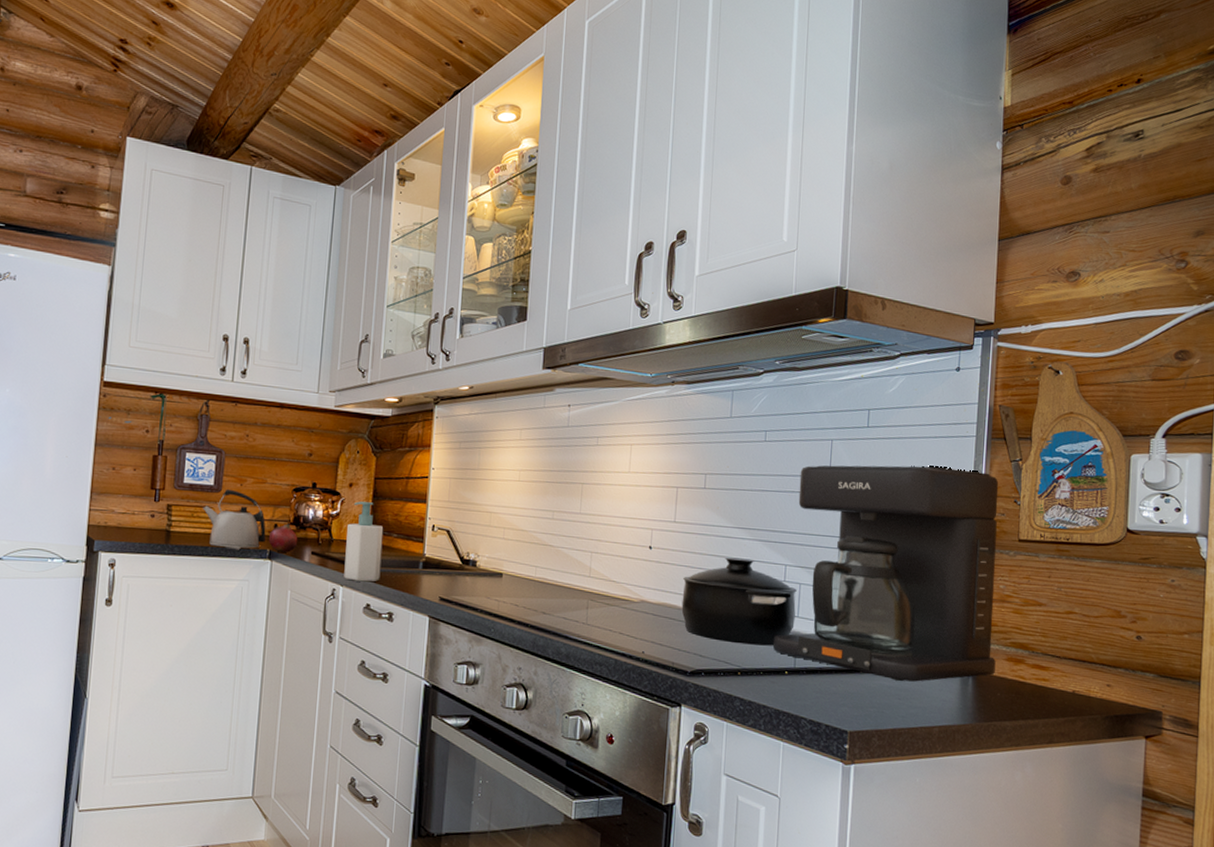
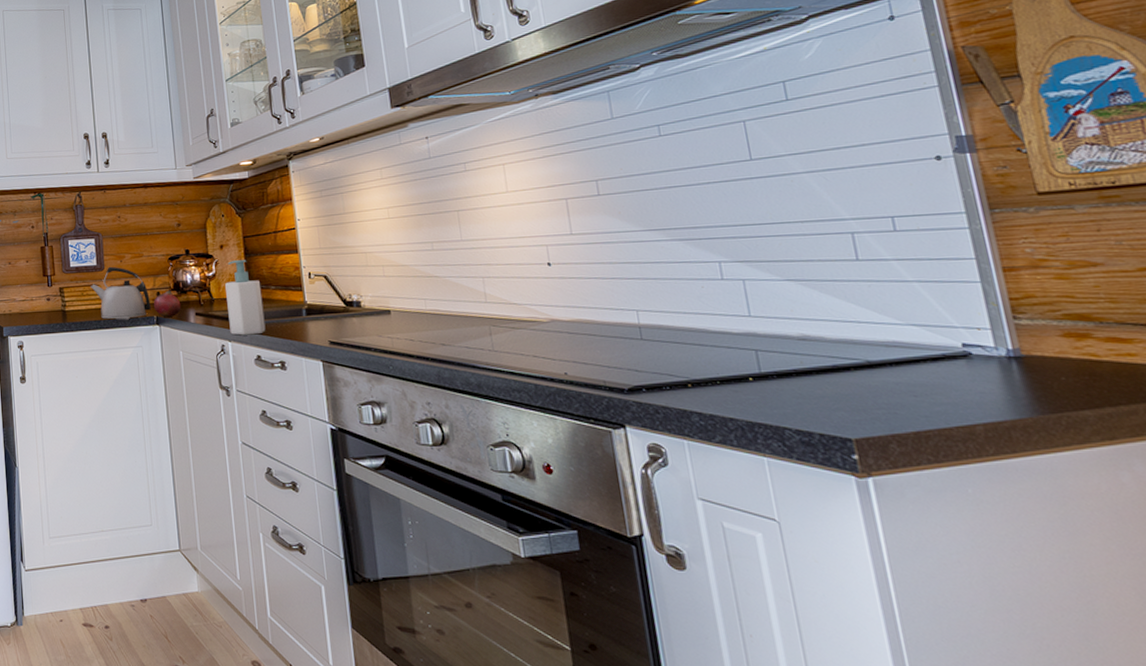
saucepan: present [681,557,797,646] -> none [595,261,748,353]
coffee maker: present [773,465,998,682] -> none [712,124,1049,375]

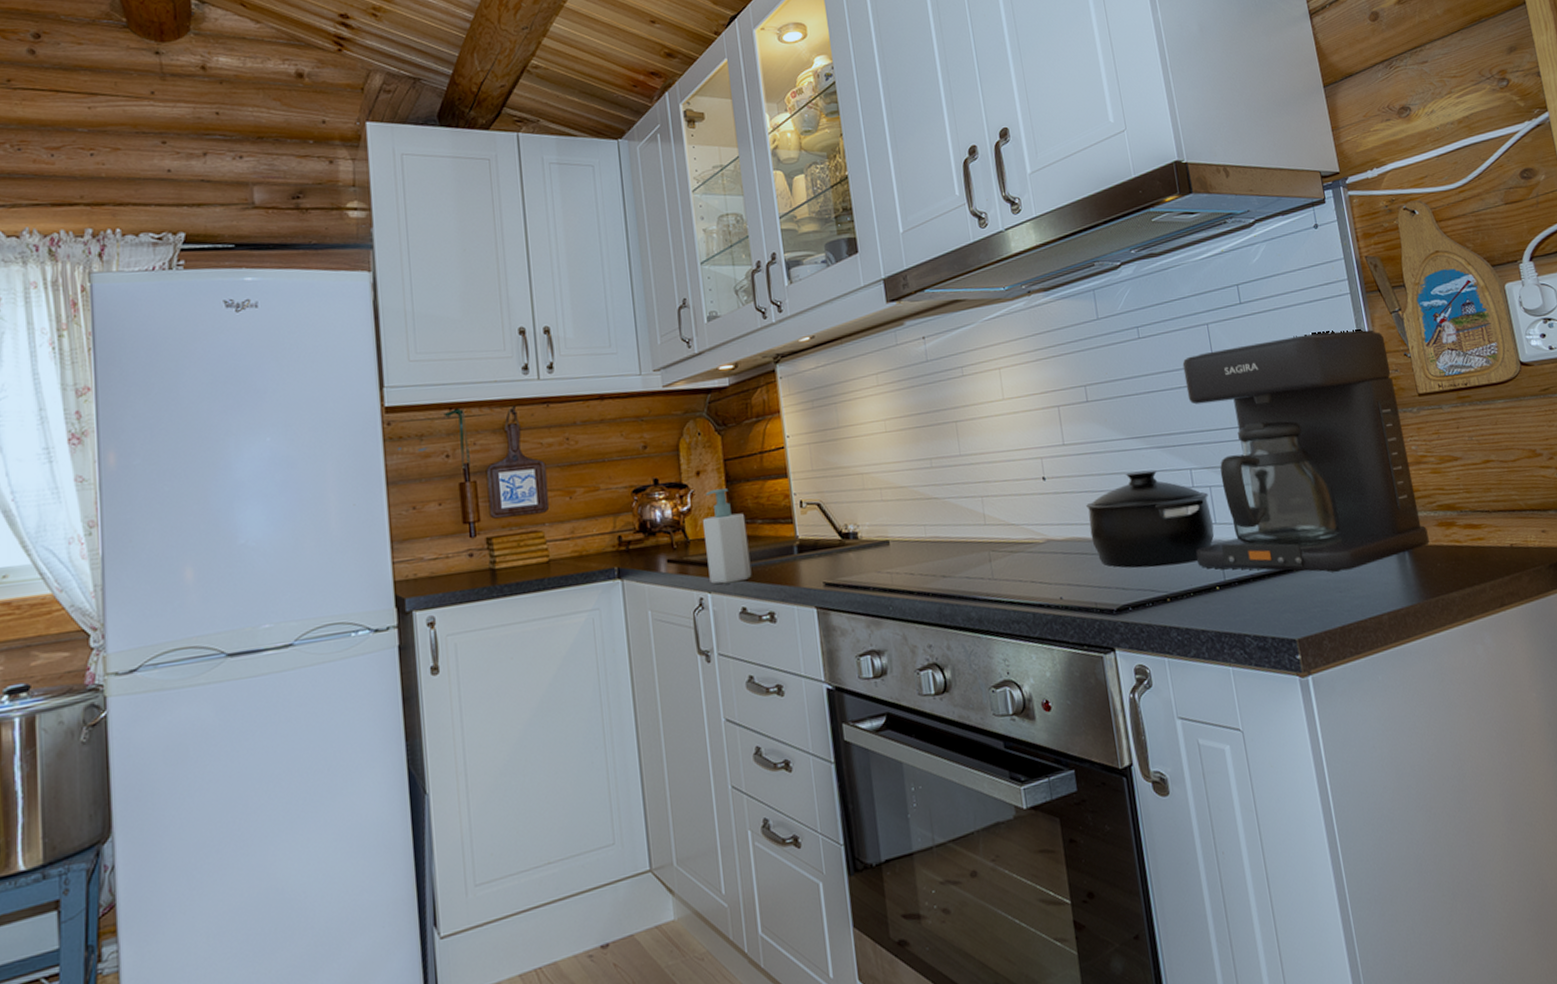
kettle: present [89,266,152,321] -> none [528,505,612,577]
fruit: present [153,290,181,317] -> none [613,532,649,568]
saucepan: none [595,261,748,353] -> present [1086,470,1215,568]
coffee maker: none [712,124,1049,375] -> present [1182,329,1429,573]

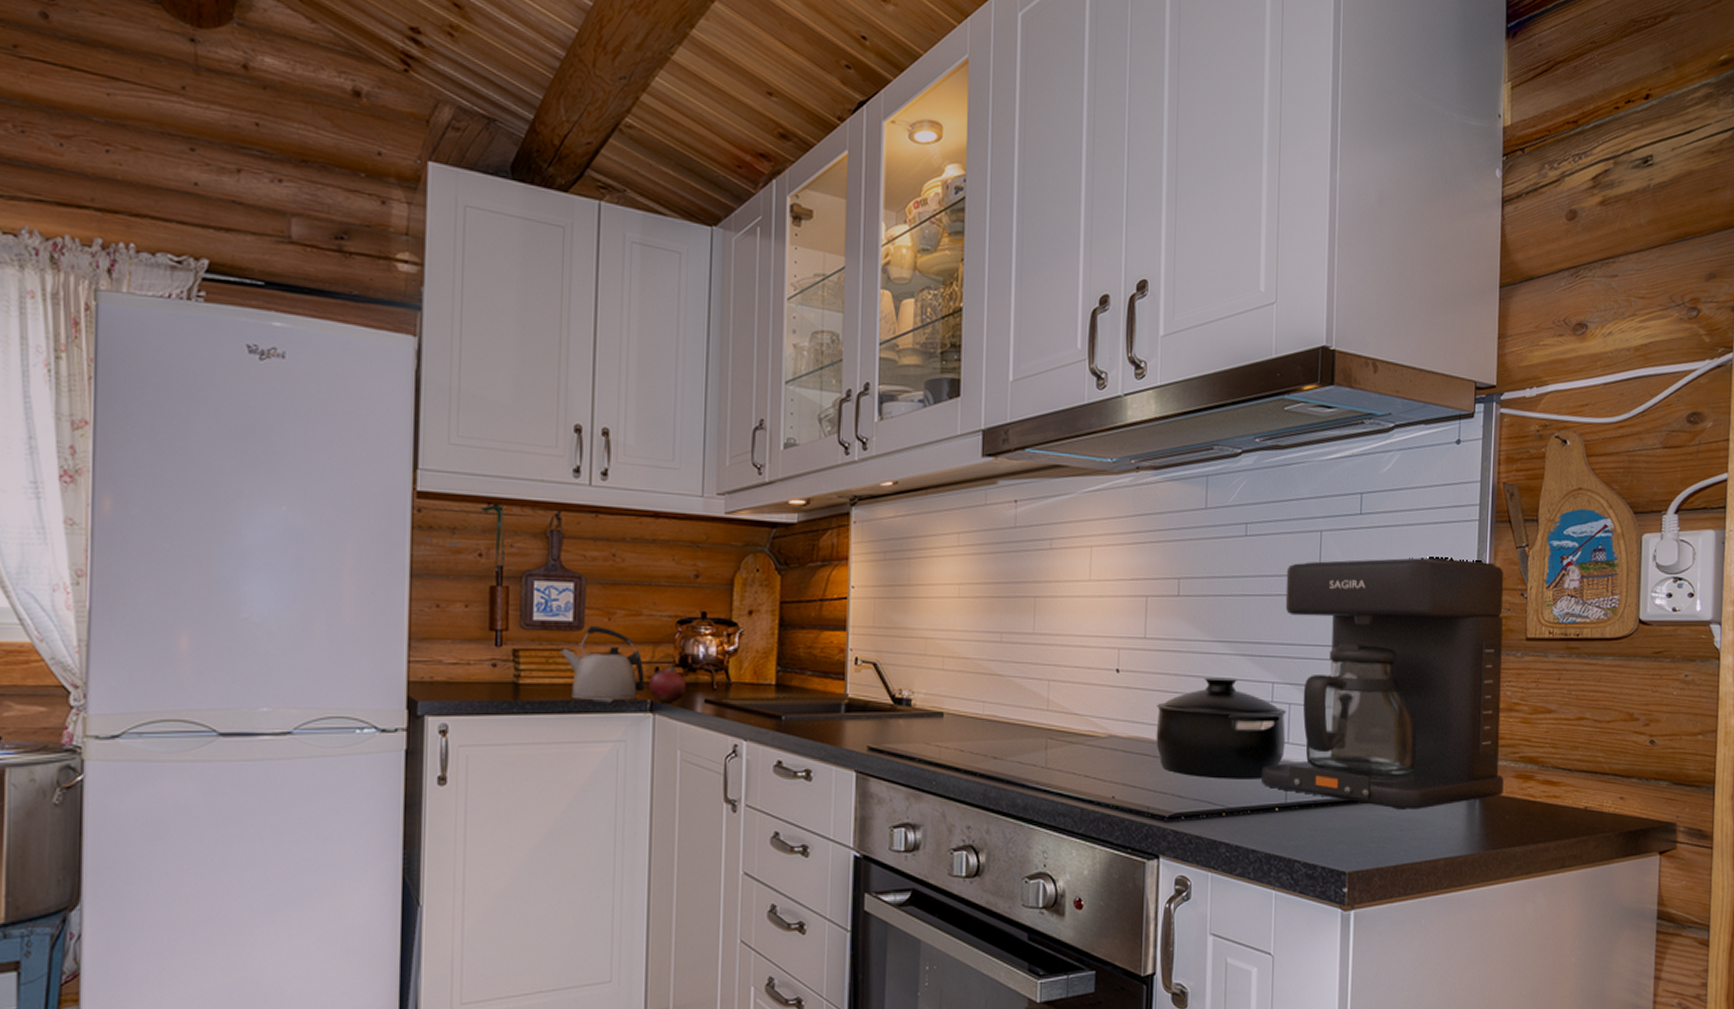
kettle: none [528,505,612,577] -> present [559,625,646,703]
fruit: none [613,532,649,568] -> present [648,665,687,702]
soap bottle: present [703,488,752,585] -> none [747,633,795,734]

